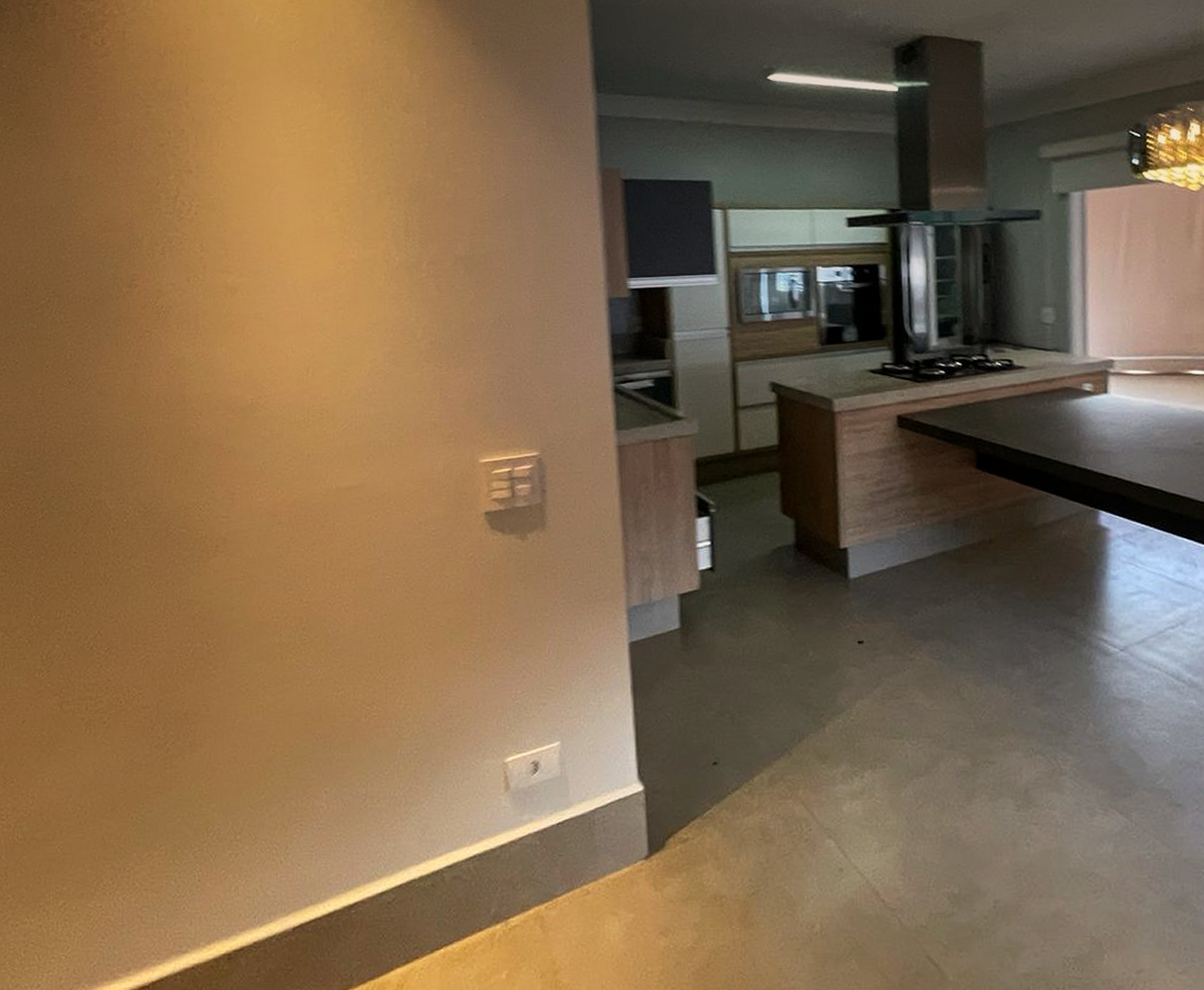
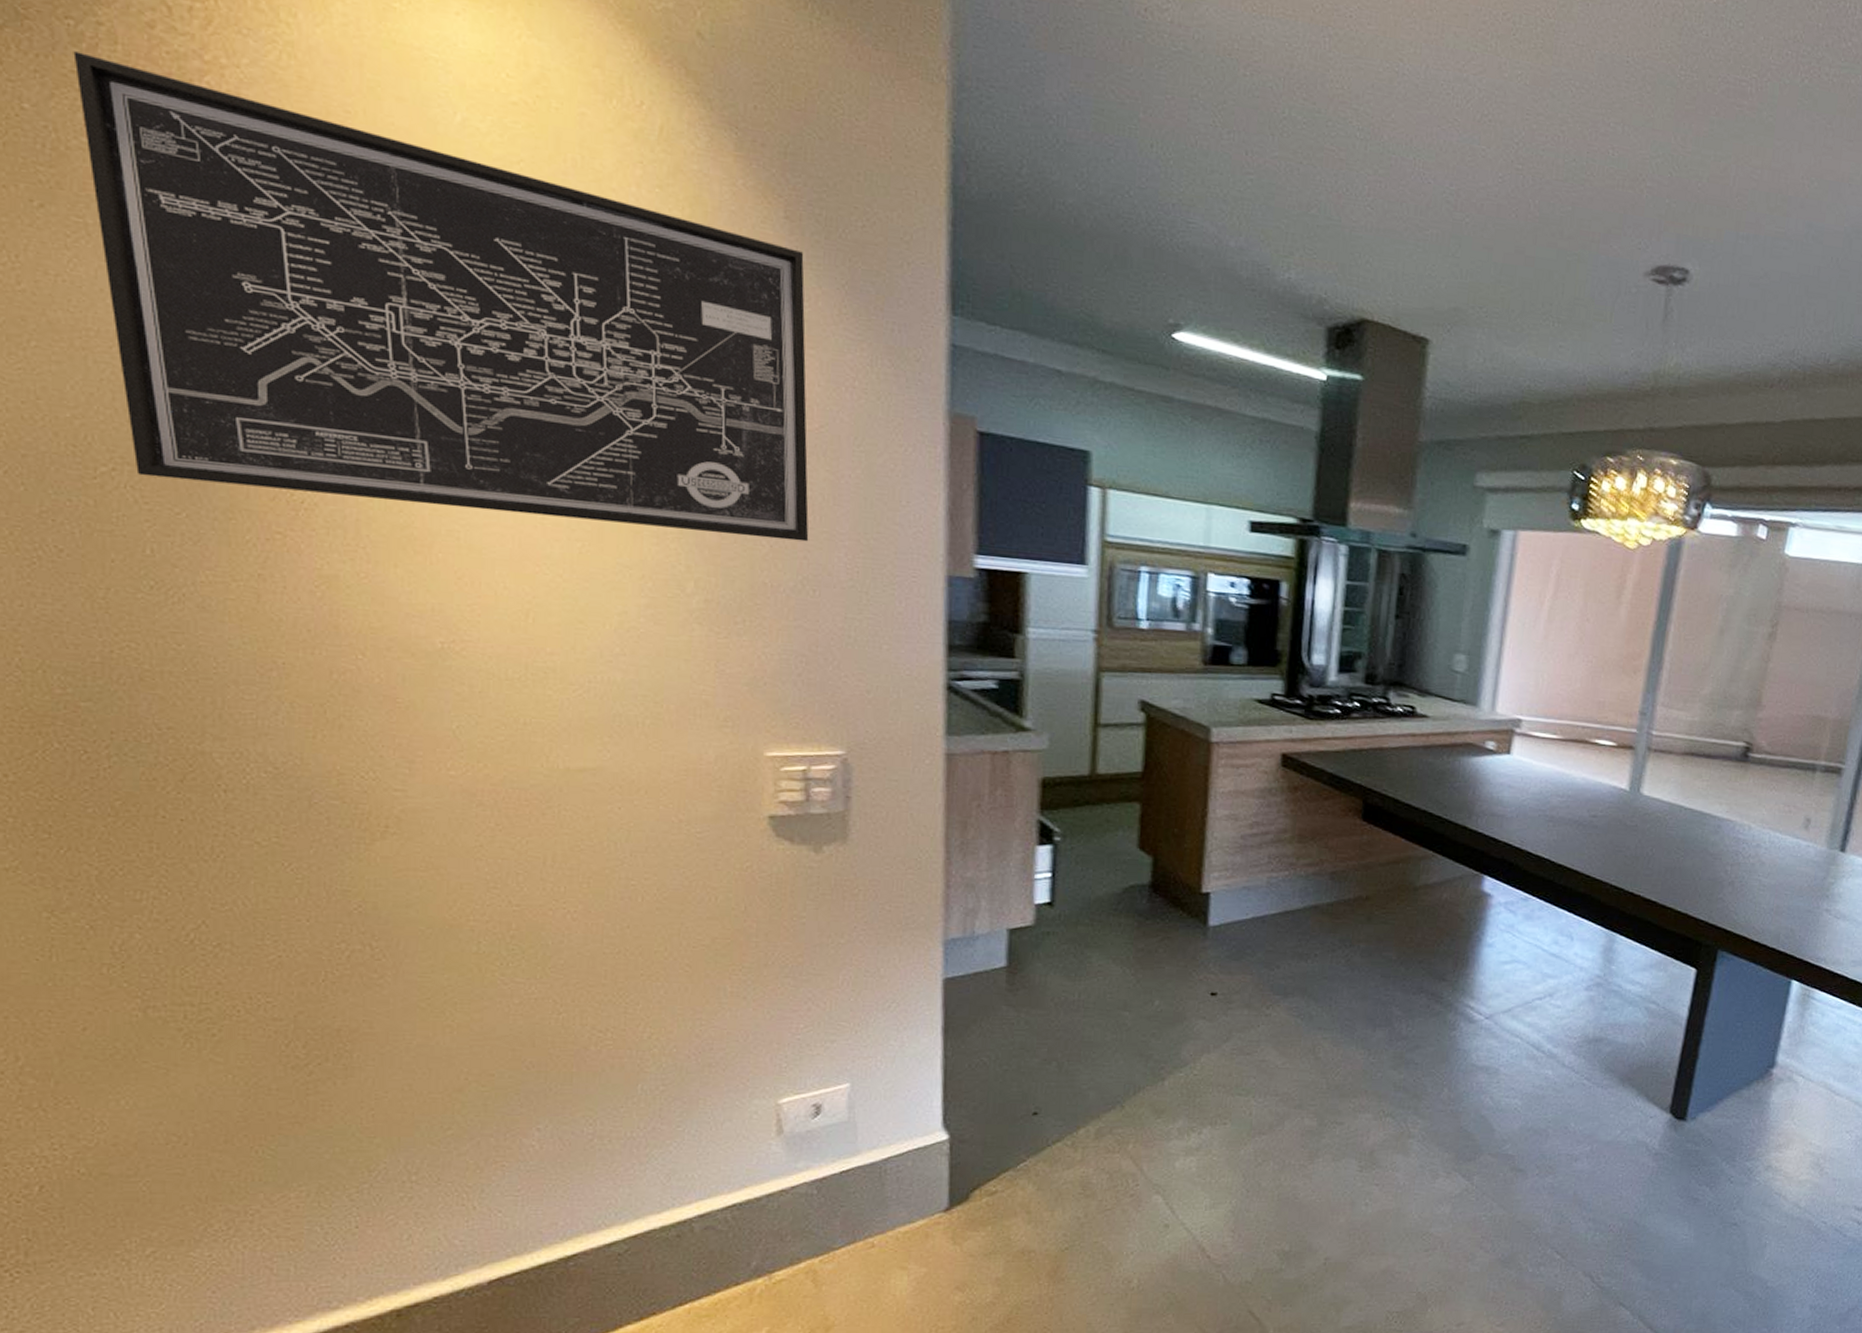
wall art: none [31,25,503,303] -> present [73,51,809,542]

